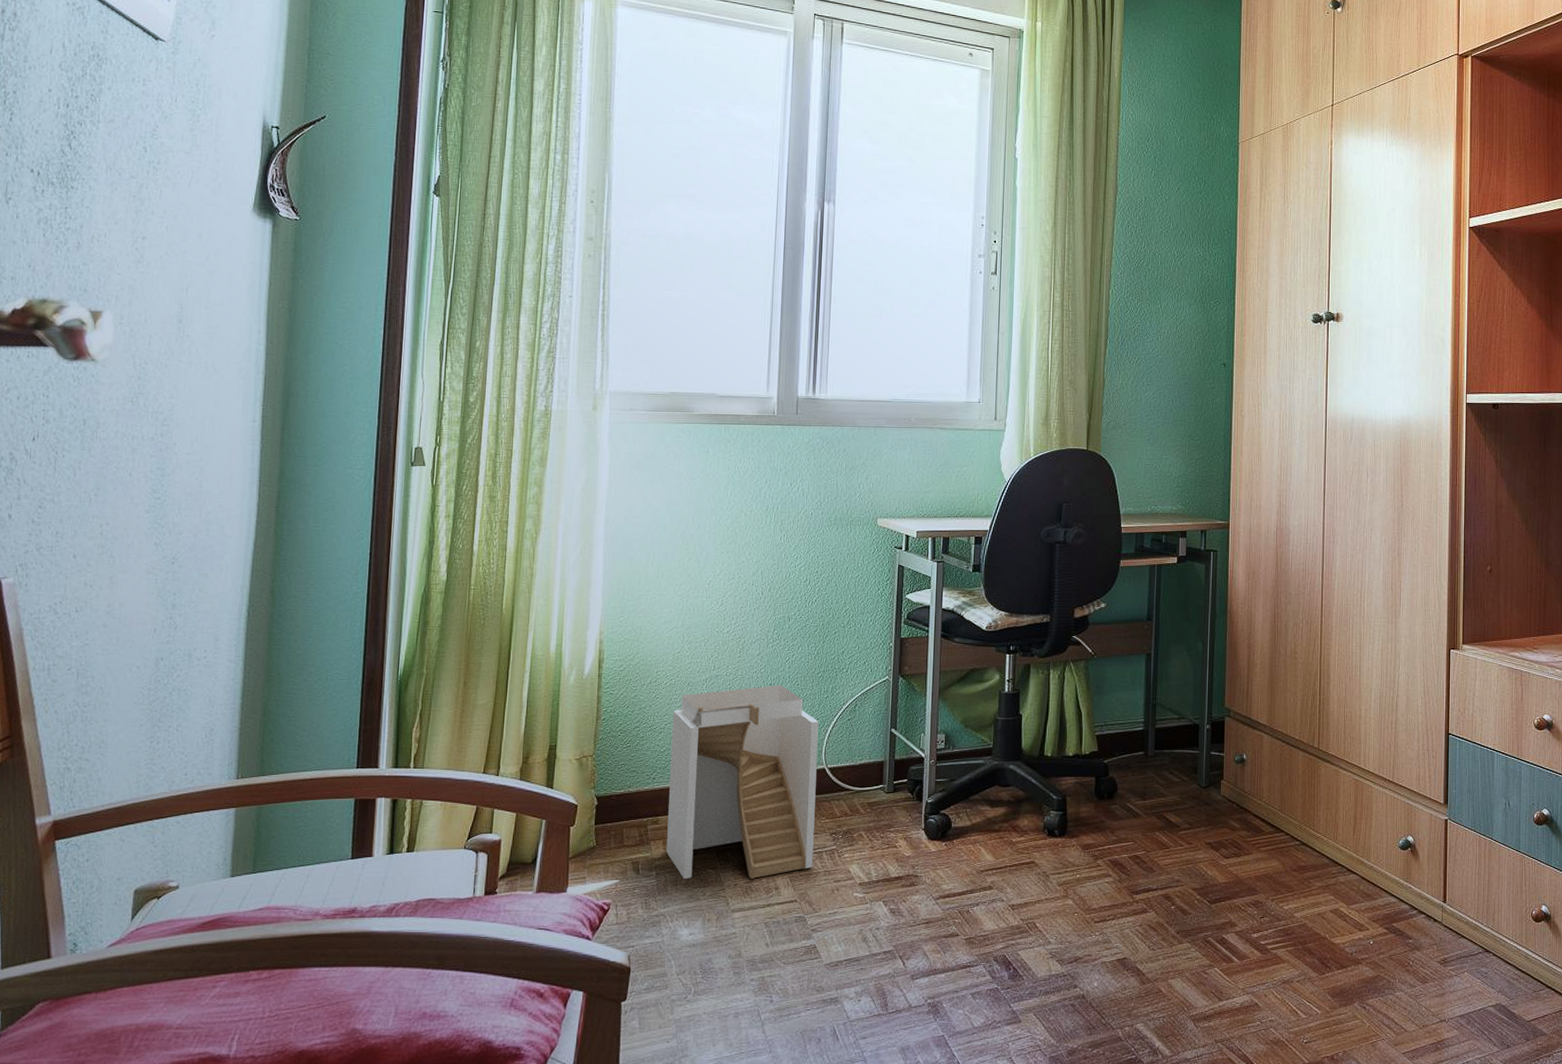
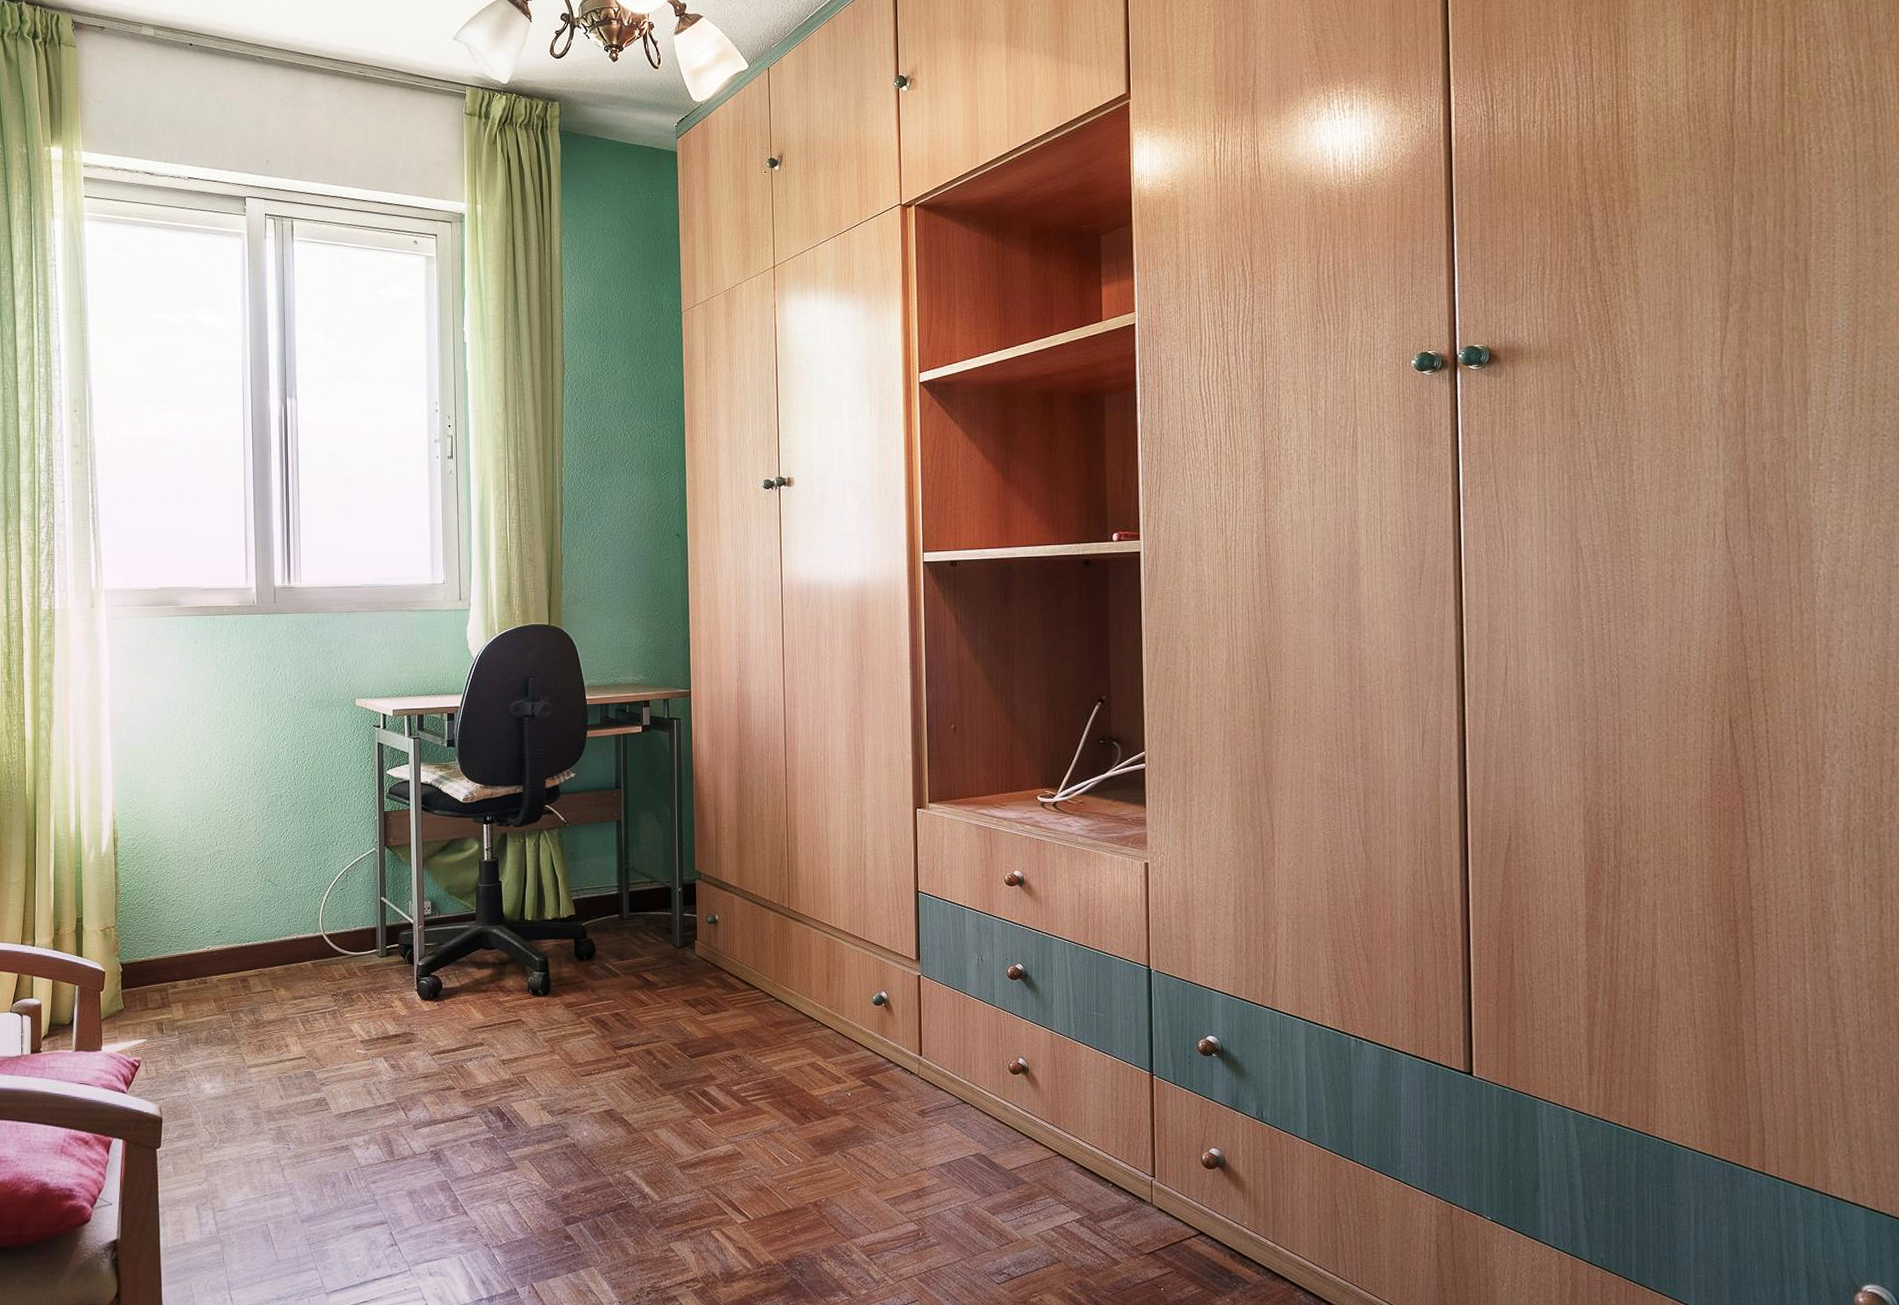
staircase: present [666,685,819,879] -> none [182,859,318,1038]

